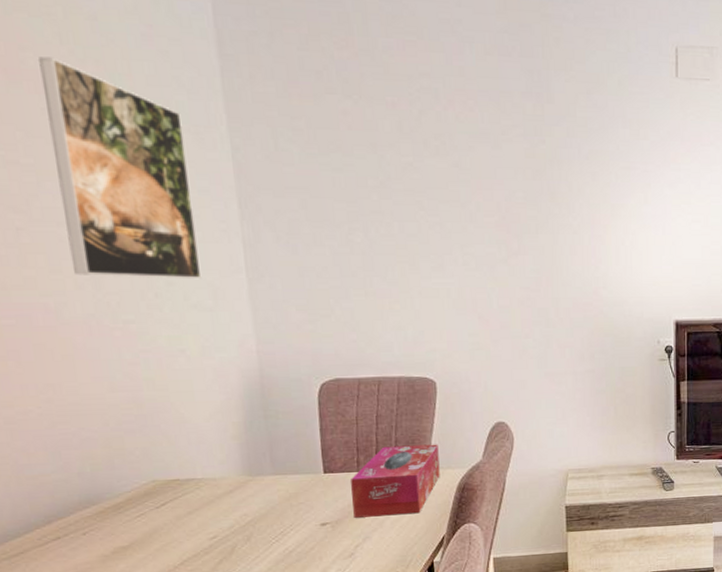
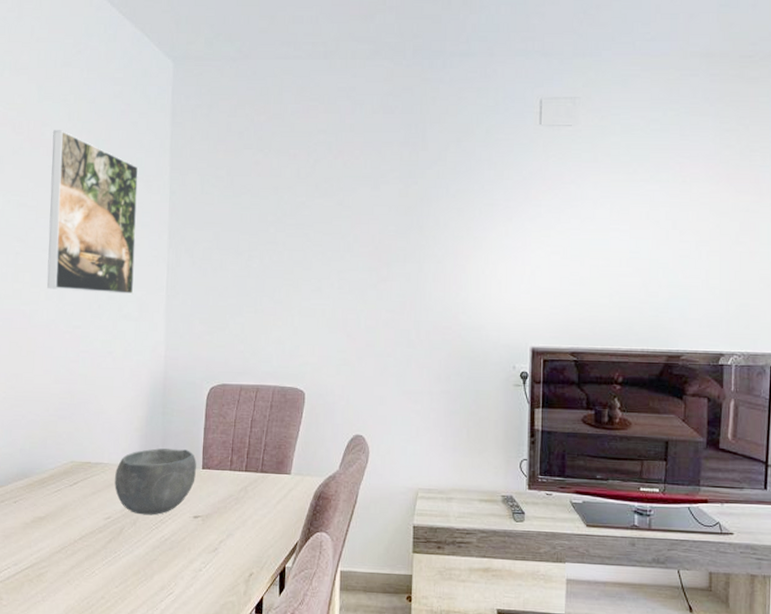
bowl: none [214,454,317,530] -> present [114,448,196,516]
tissue box: present [351,444,440,518] -> none [222,449,301,517]

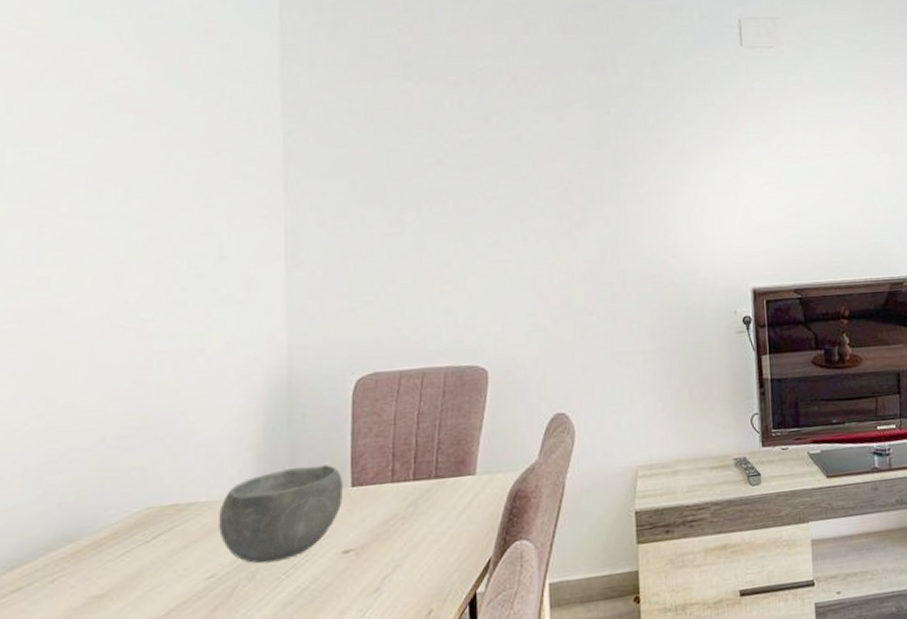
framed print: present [47,130,139,295] -> none [93,54,236,272]

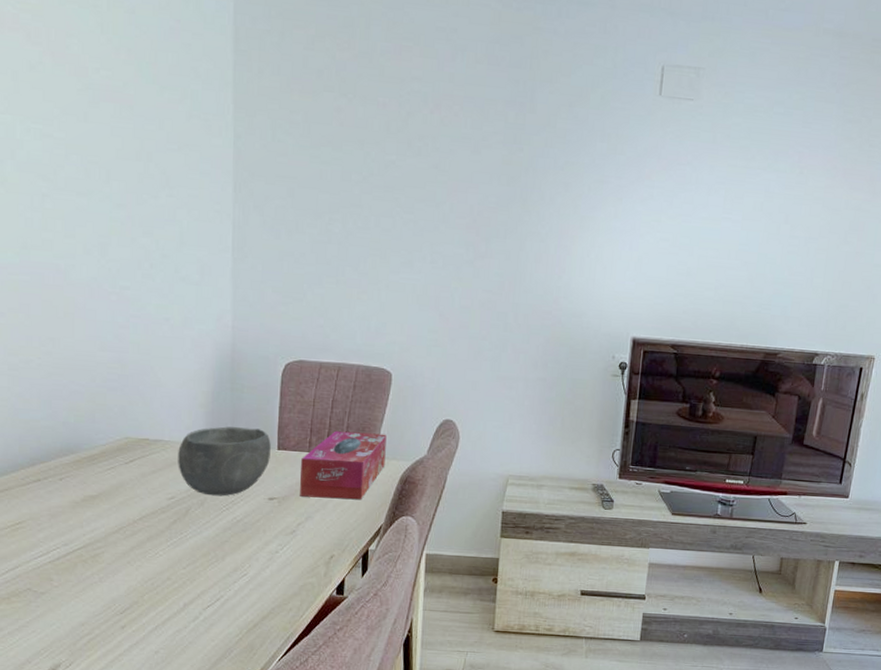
tissue box: none [383,443,488,541] -> present [300,430,387,500]

